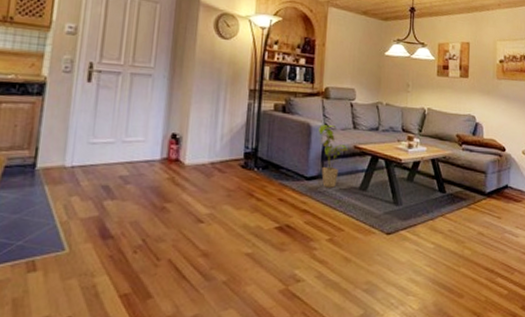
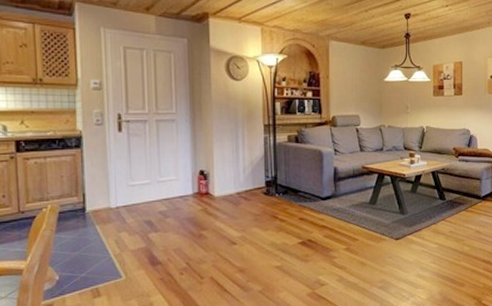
house plant: present [319,124,349,188] -> none [330,149,358,205]

